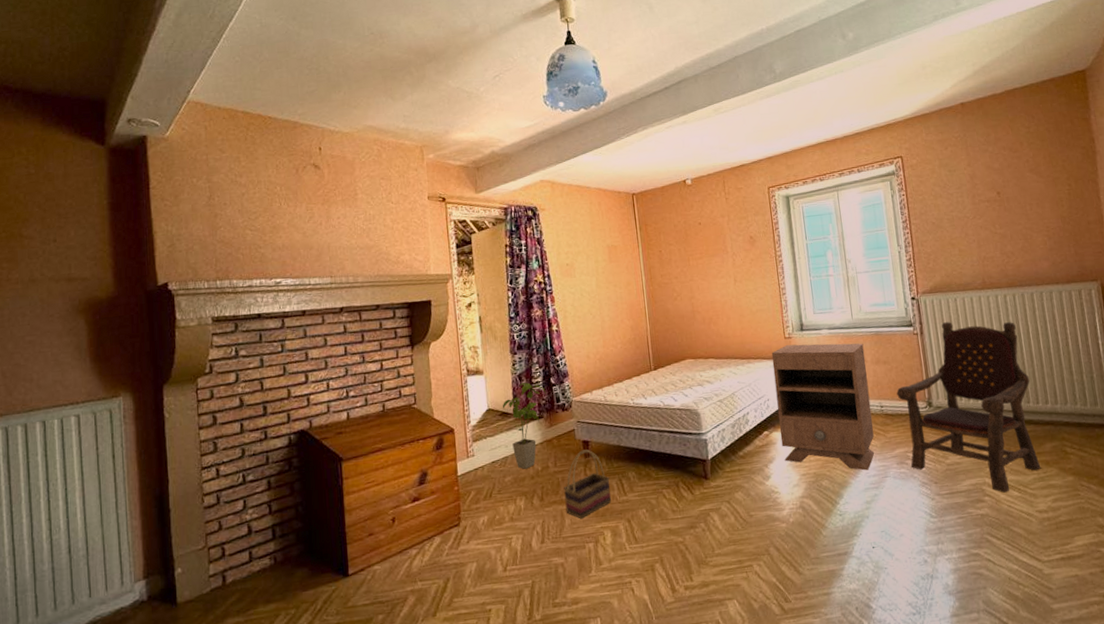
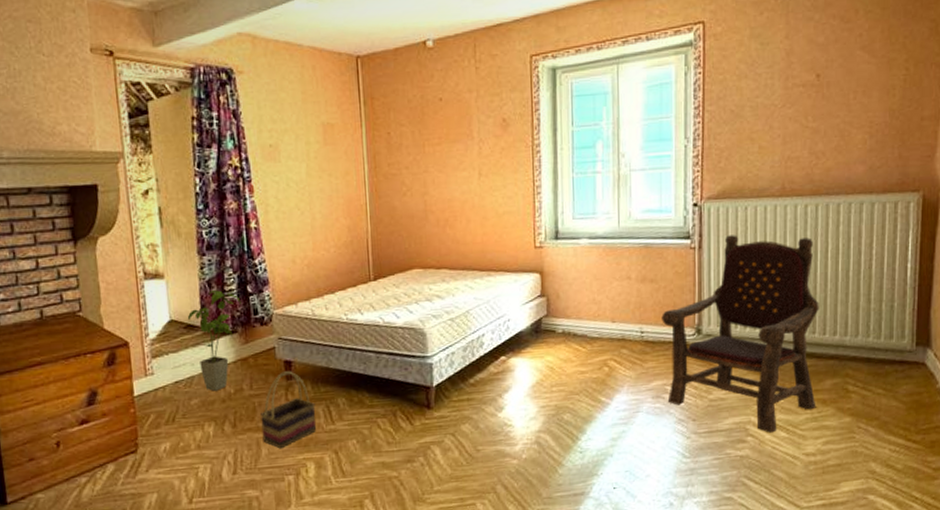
nightstand: present [771,343,875,471] -> none [517,255,630,404]

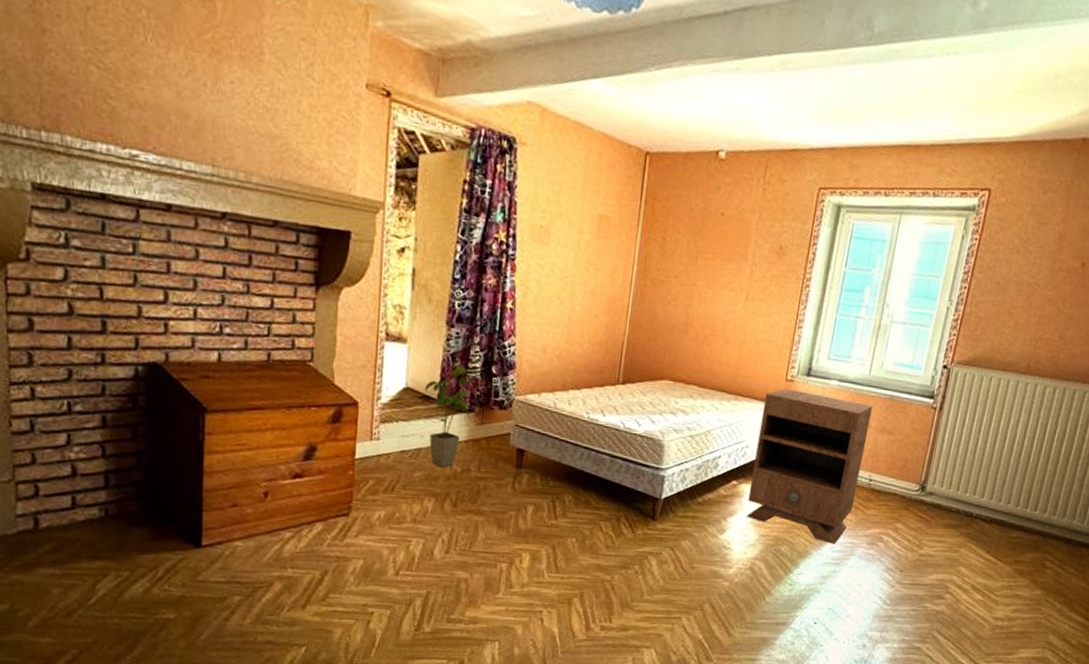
basket: present [260,371,317,449] -> none [481,459,541,536]
nightstand: none [517,255,630,404] -> present [747,388,873,544]
armchair: present [662,235,819,433] -> none [880,402,1044,594]

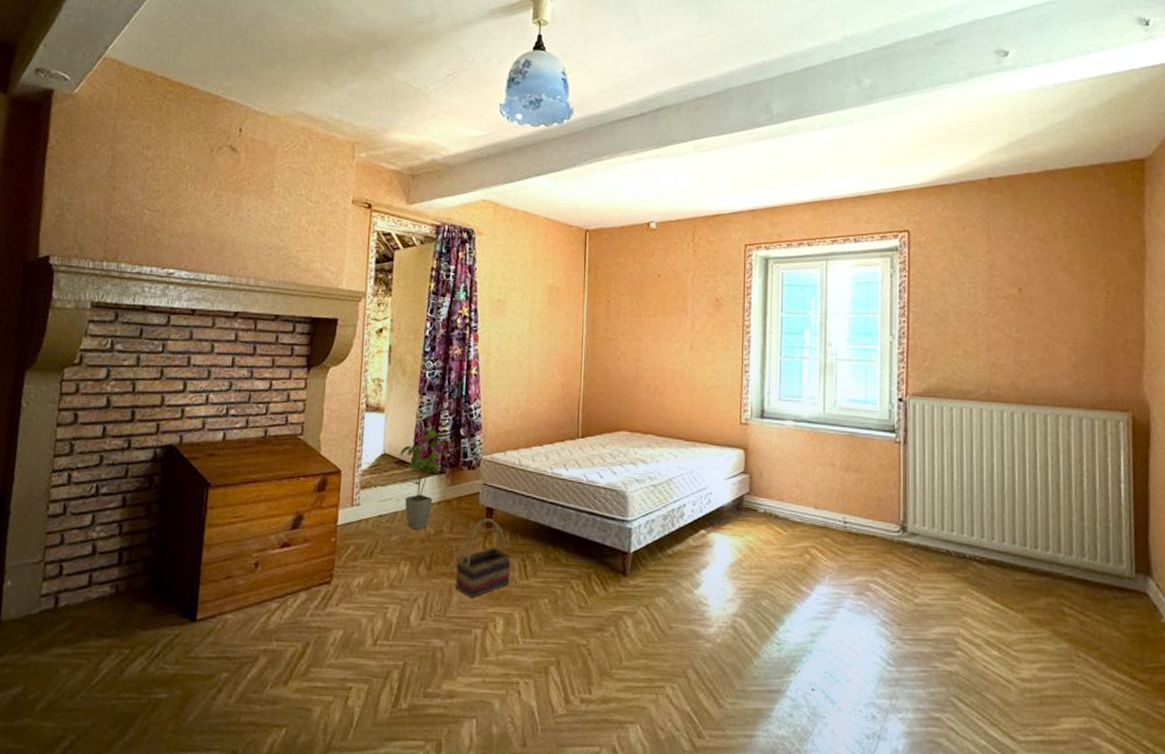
basket: none [481,459,541,536] -> present [455,518,511,599]
nightstand: present [747,388,873,544] -> none [719,431,833,596]

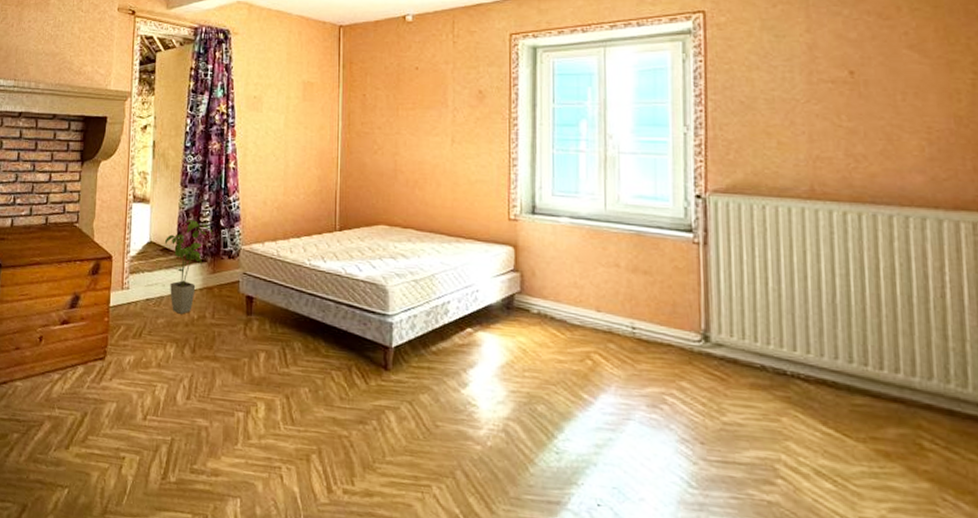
basket: present [455,518,511,599] -> none [218,306,272,383]

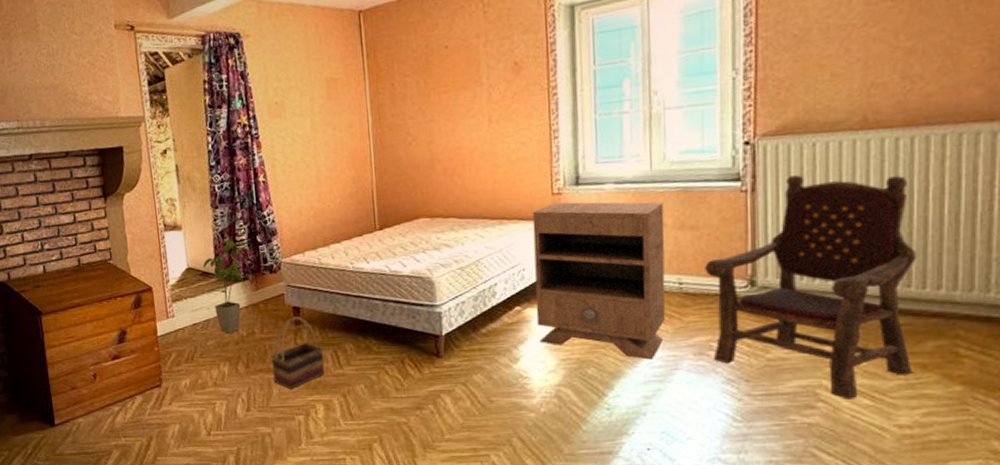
basket: none [218,306,272,383] -> present [271,316,325,390]
nightstand: none [487,227,619,405] -> present [532,202,666,360]
armchair: none [658,234,876,481] -> present [705,175,916,399]

